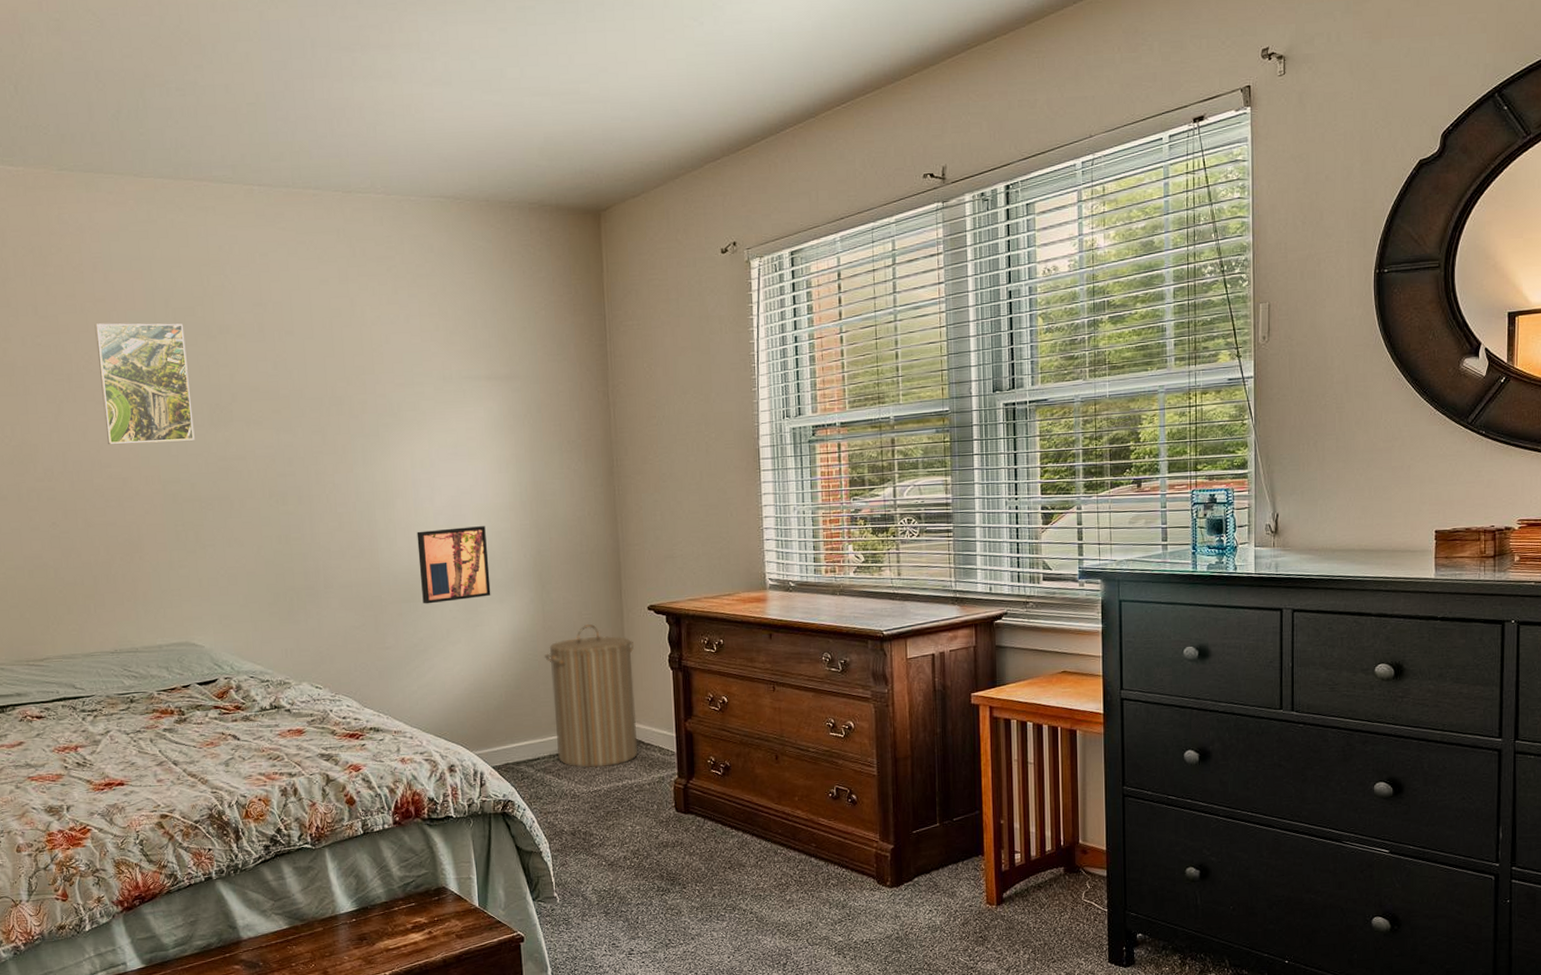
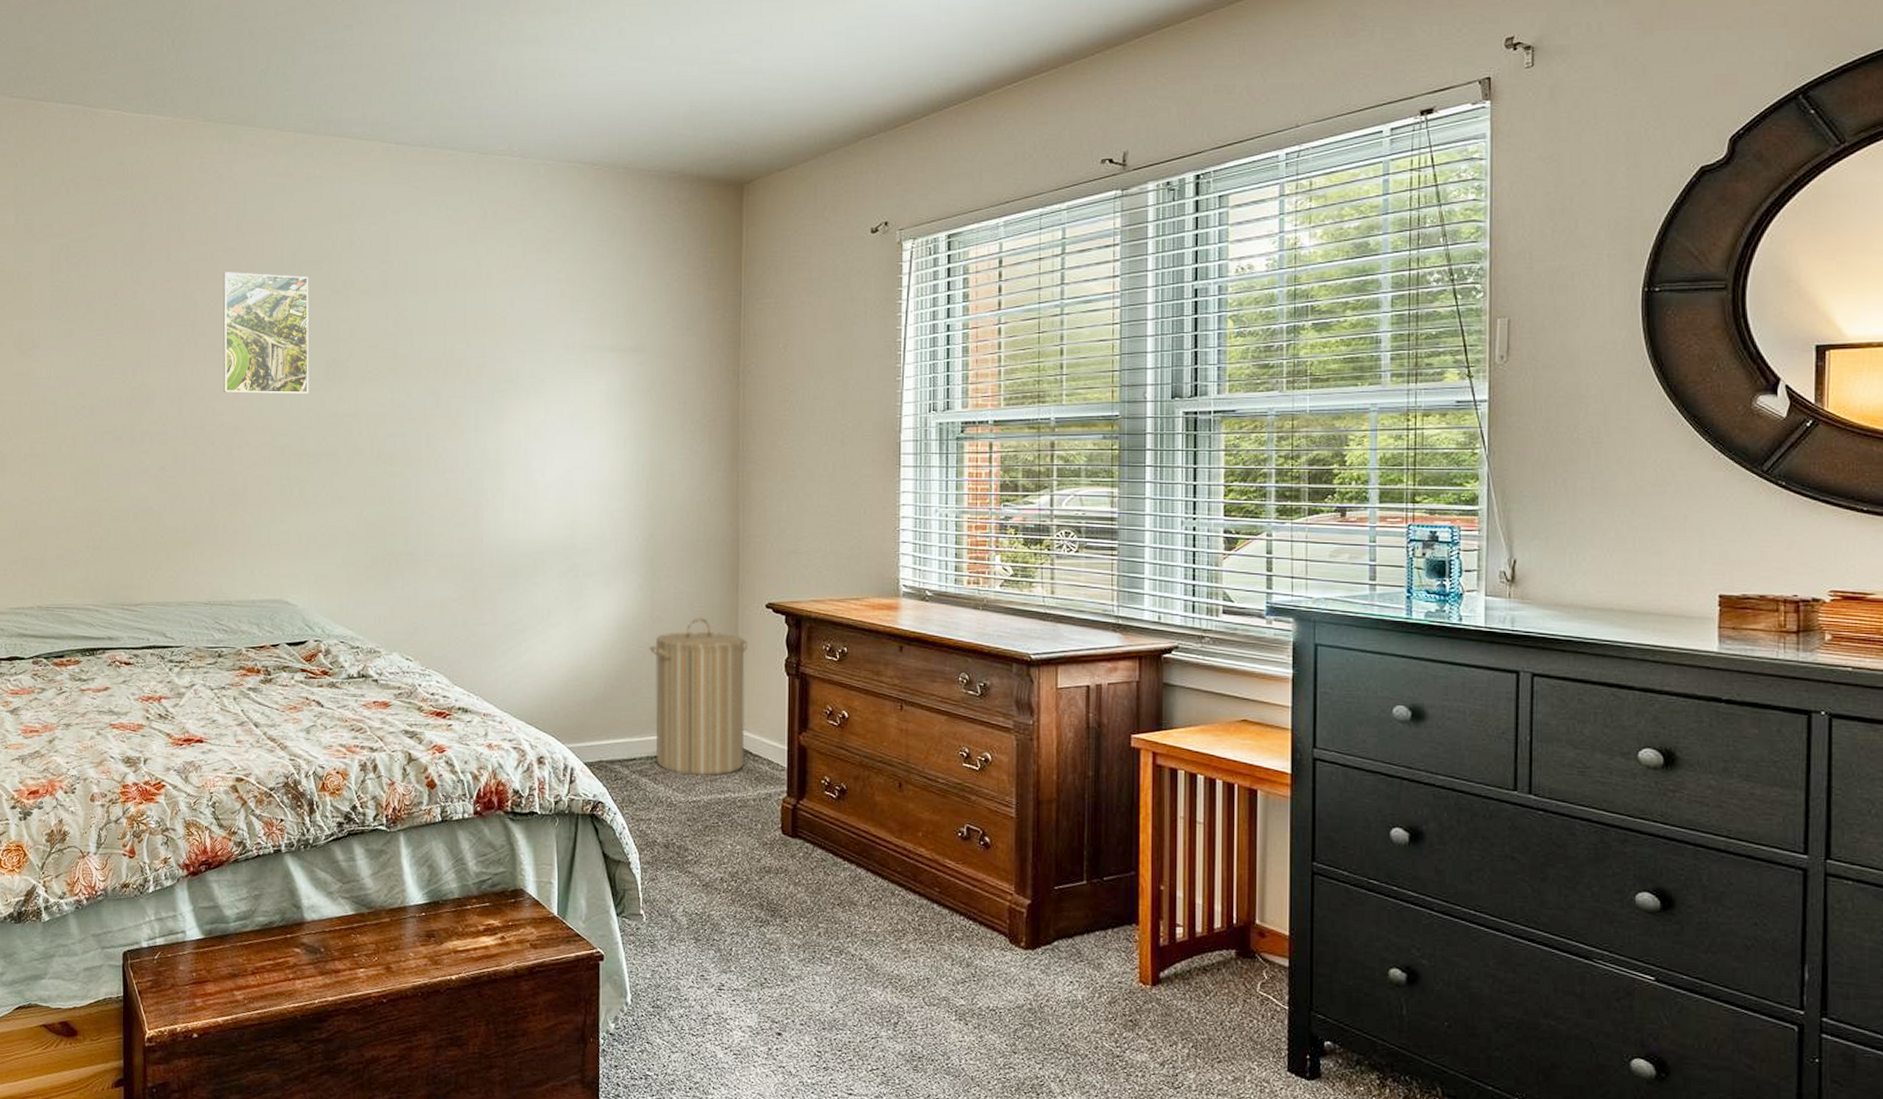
wall art: present [417,526,491,604] -> none [524,503,598,582]

